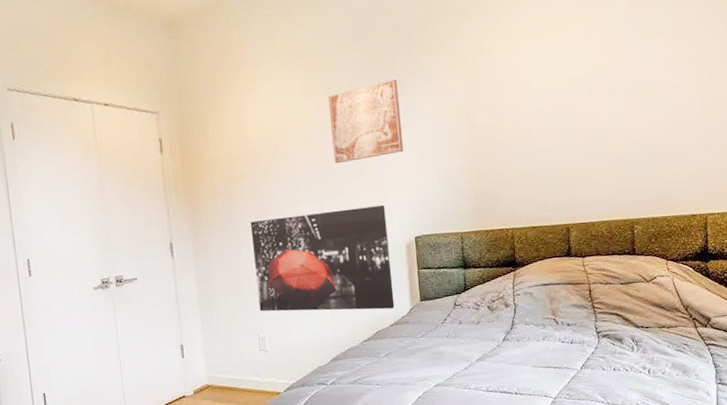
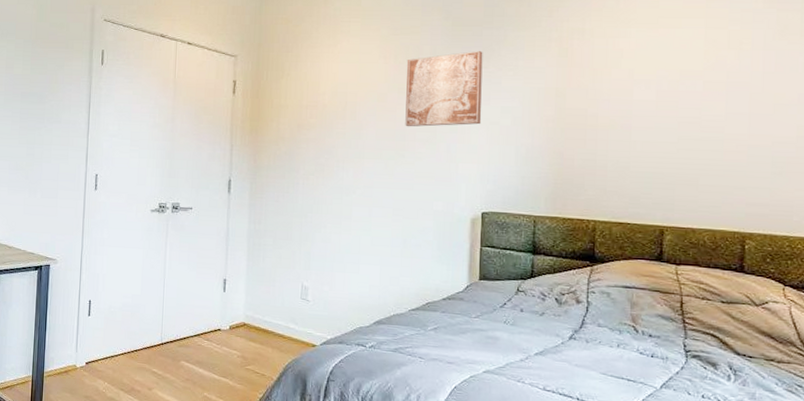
wall art: present [250,205,395,312] -> none [307,171,453,283]

